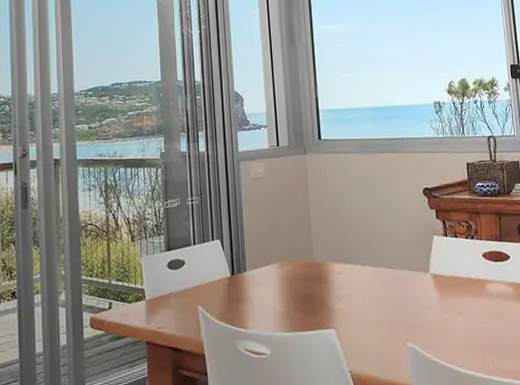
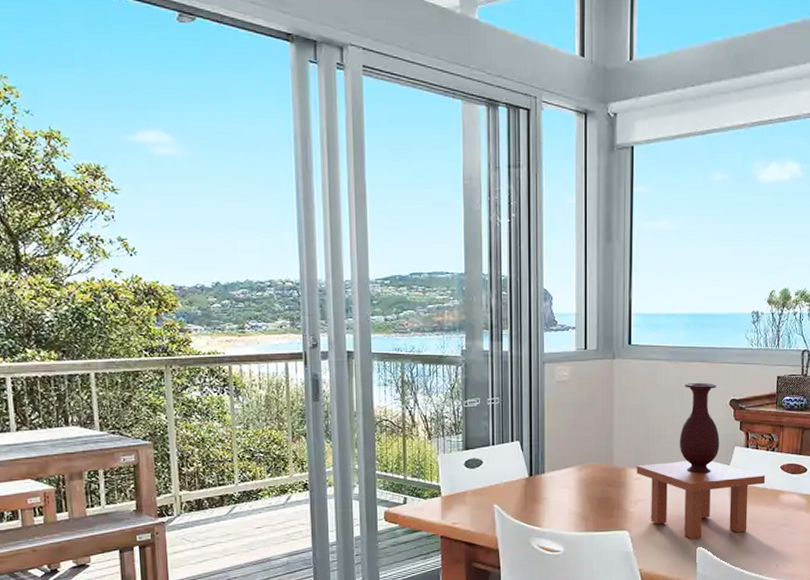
vase: none [337,173,469,336] -> present [636,382,766,539]

